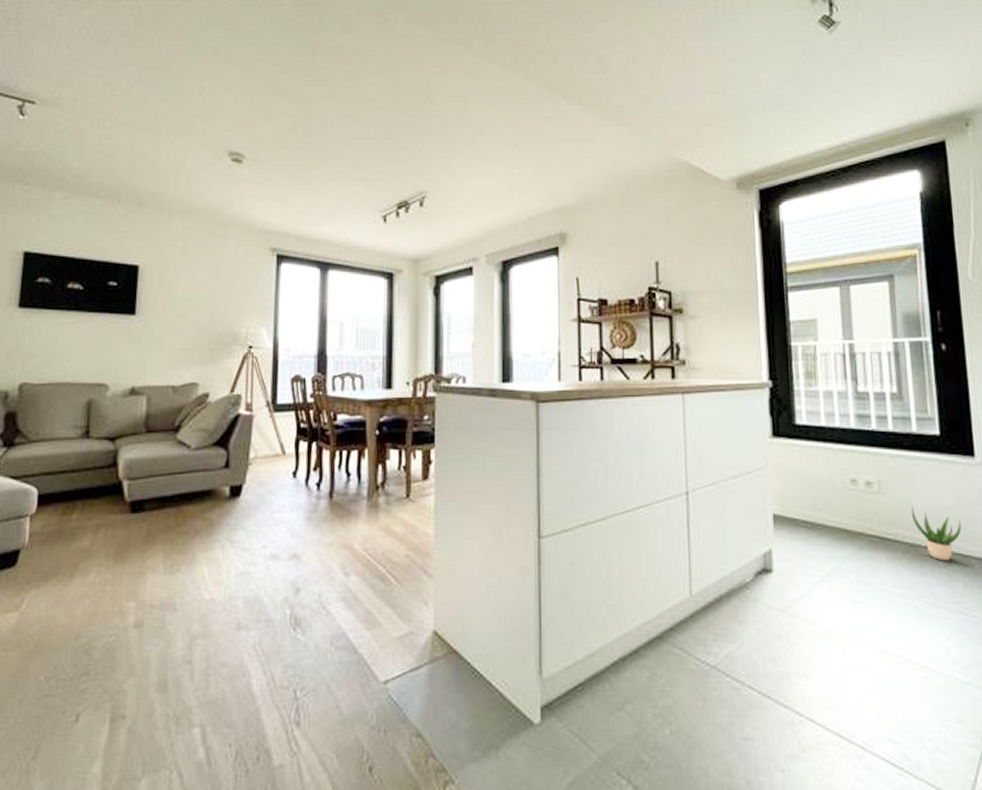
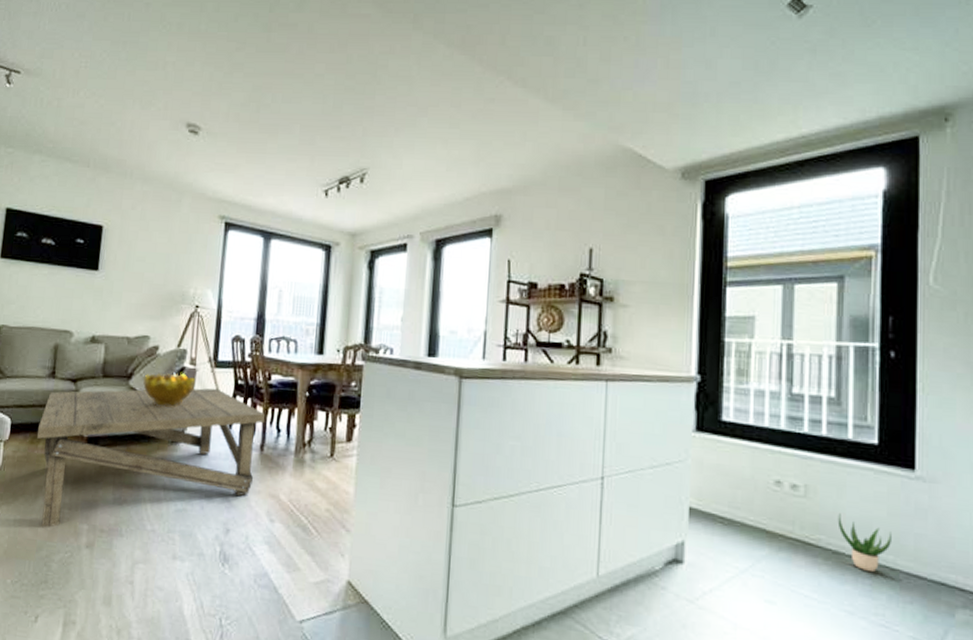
coffee table: none [71,434,332,611] -> present [37,388,265,528]
decorative bowl: none [192,421,253,461] -> present [143,372,196,407]

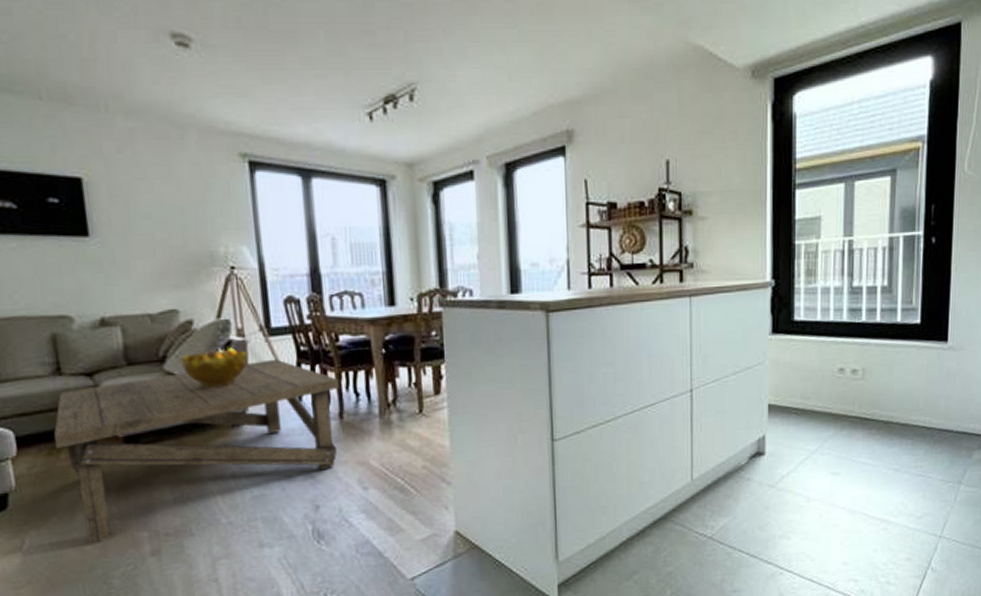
potted plant: present [837,512,892,572] -> none [888,388,929,433]

